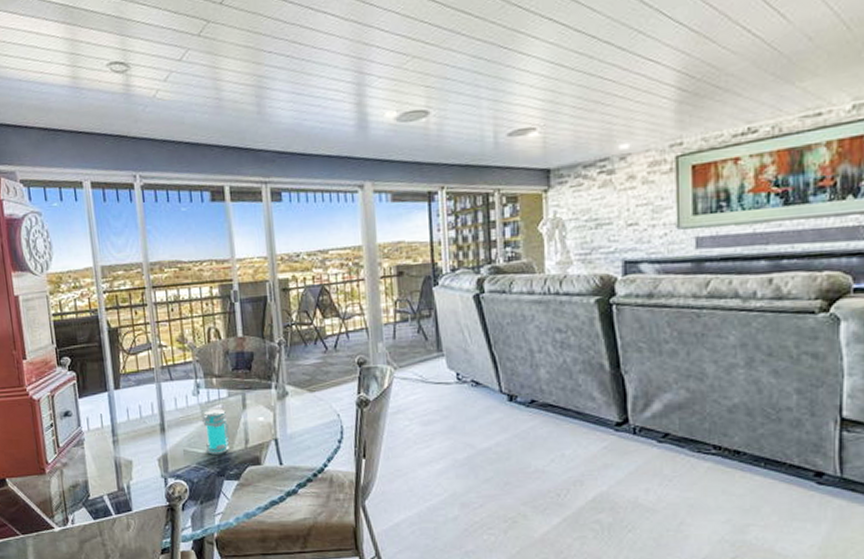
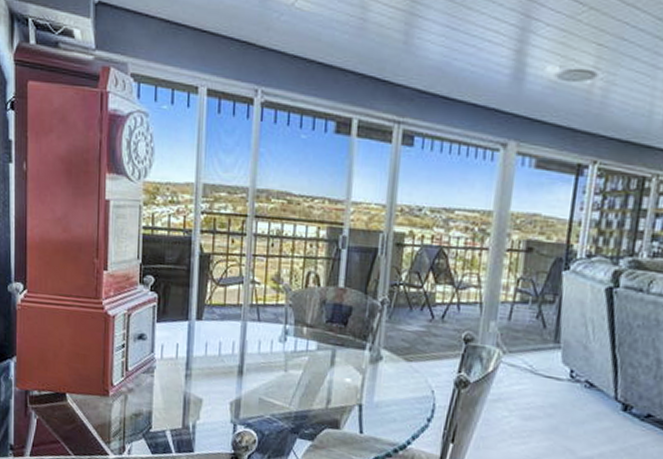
jar: present [202,409,230,455] -> none [284,360,312,410]

